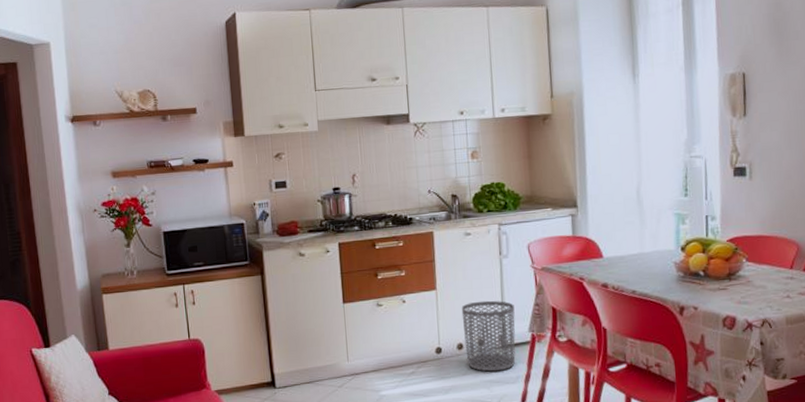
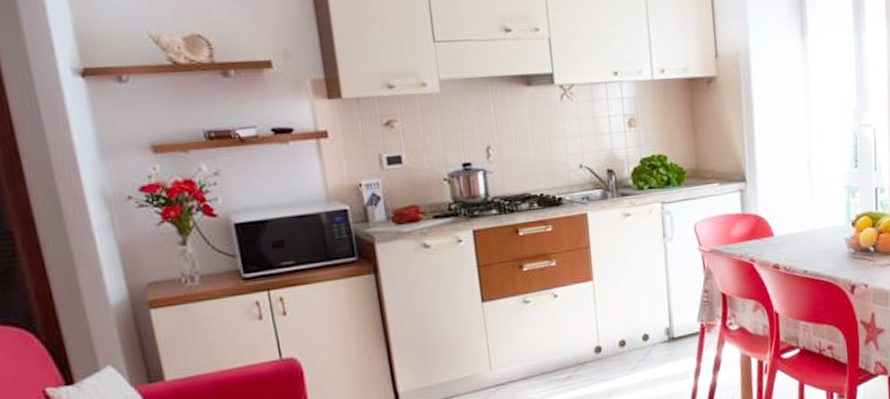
waste bin: present [461,300,516,372] -> none [622,289,684,369]

